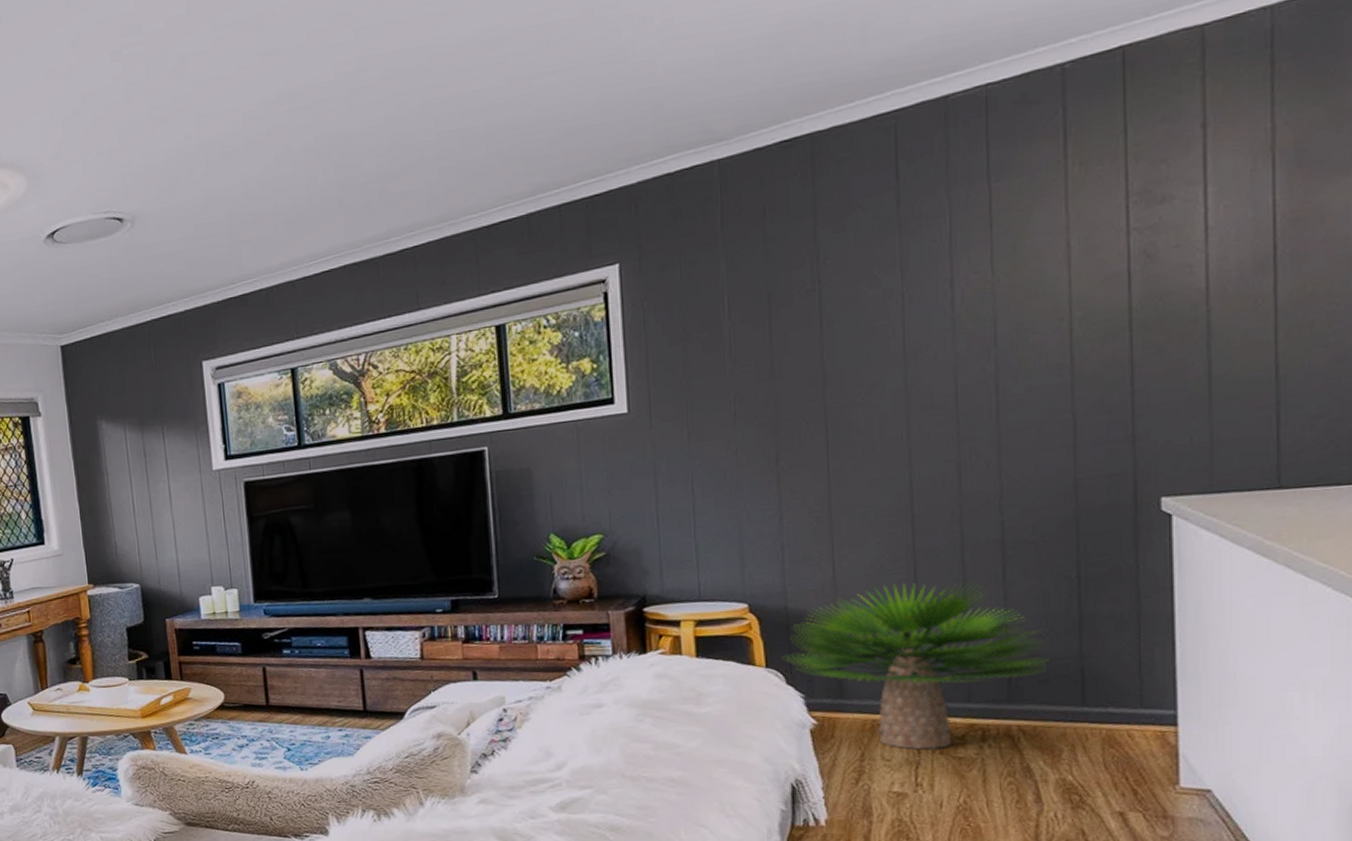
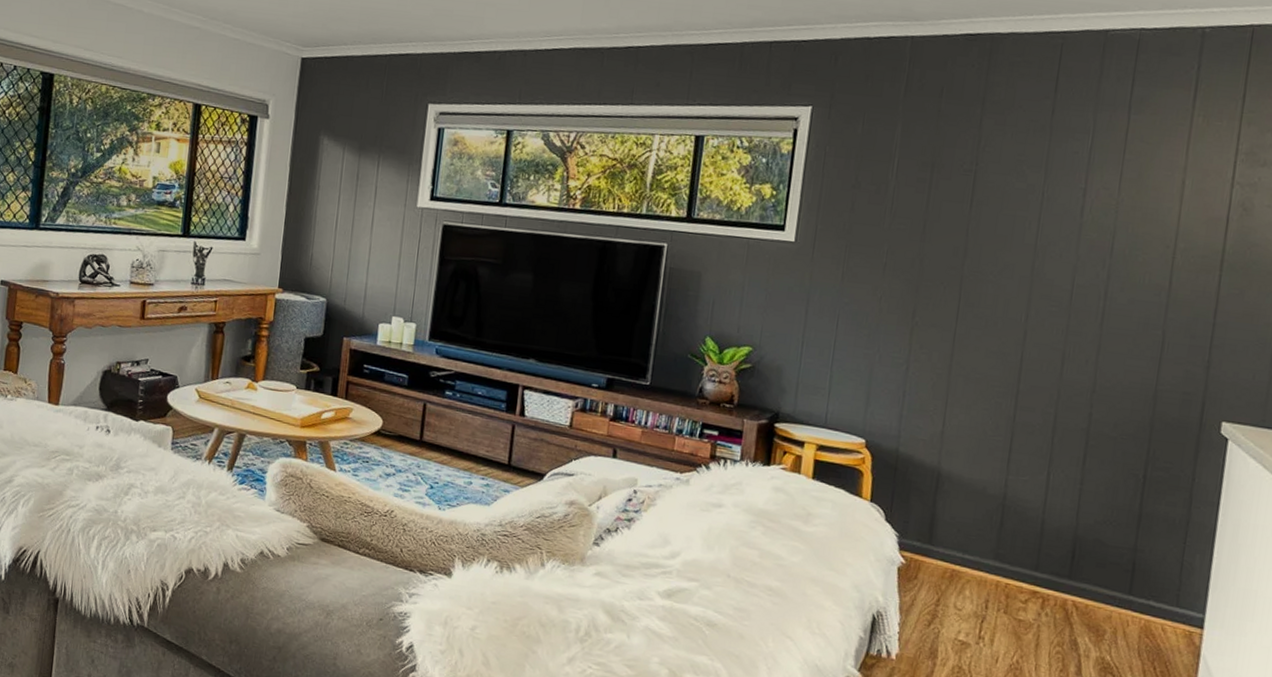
potted plant: present [783,582,1050,750] -> none [887,448,1109,609]

